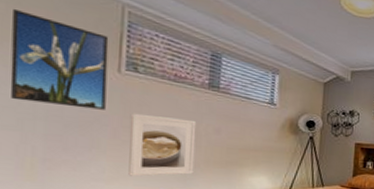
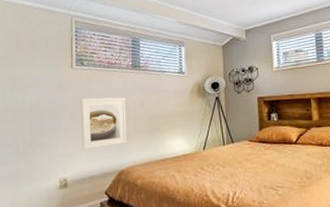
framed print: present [10,8,109,110] -> none [10,36,65,101]

